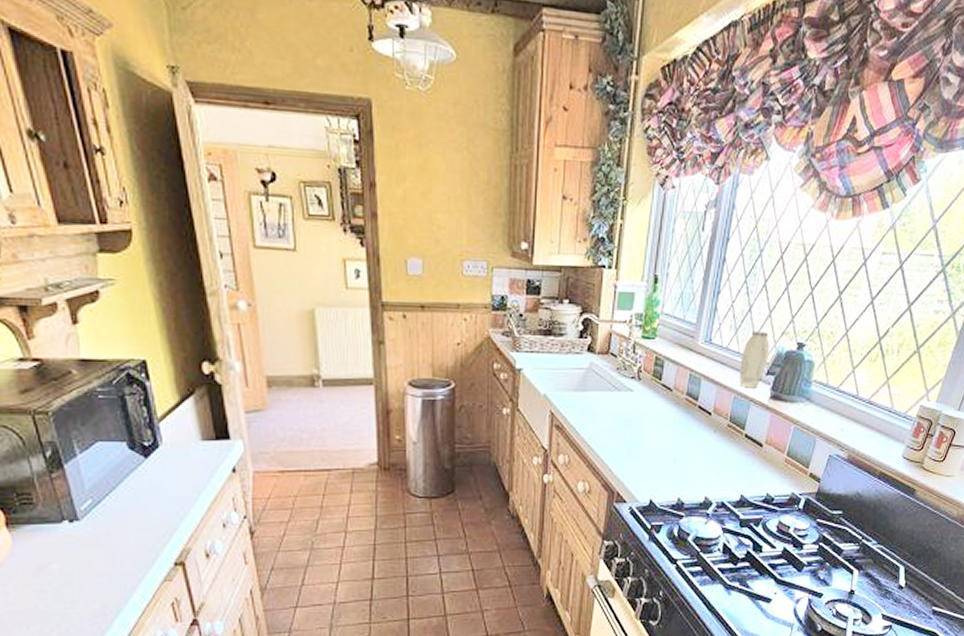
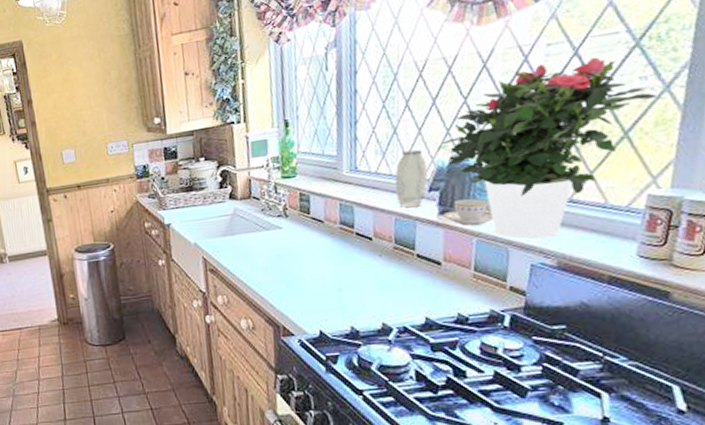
teacup: none [773,386,811,413] -> present [443,198,493,226]
potted flower: none [786,270,946,433] -> present [442,57,659,240]

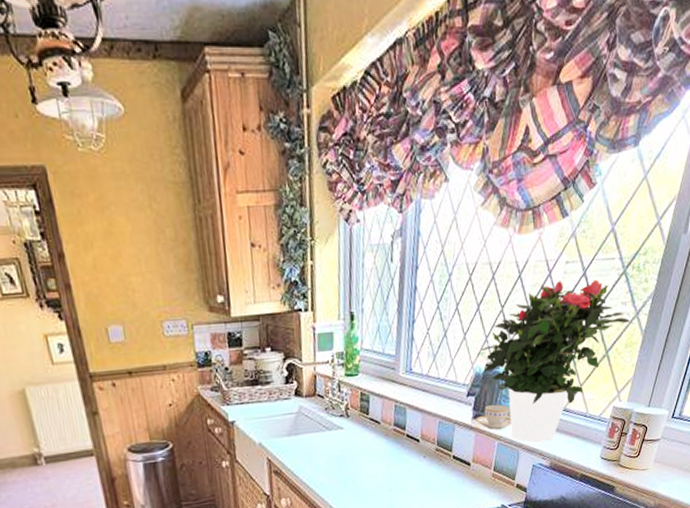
vase: present [394,149,428,208] -> none [441,354,468,412]

